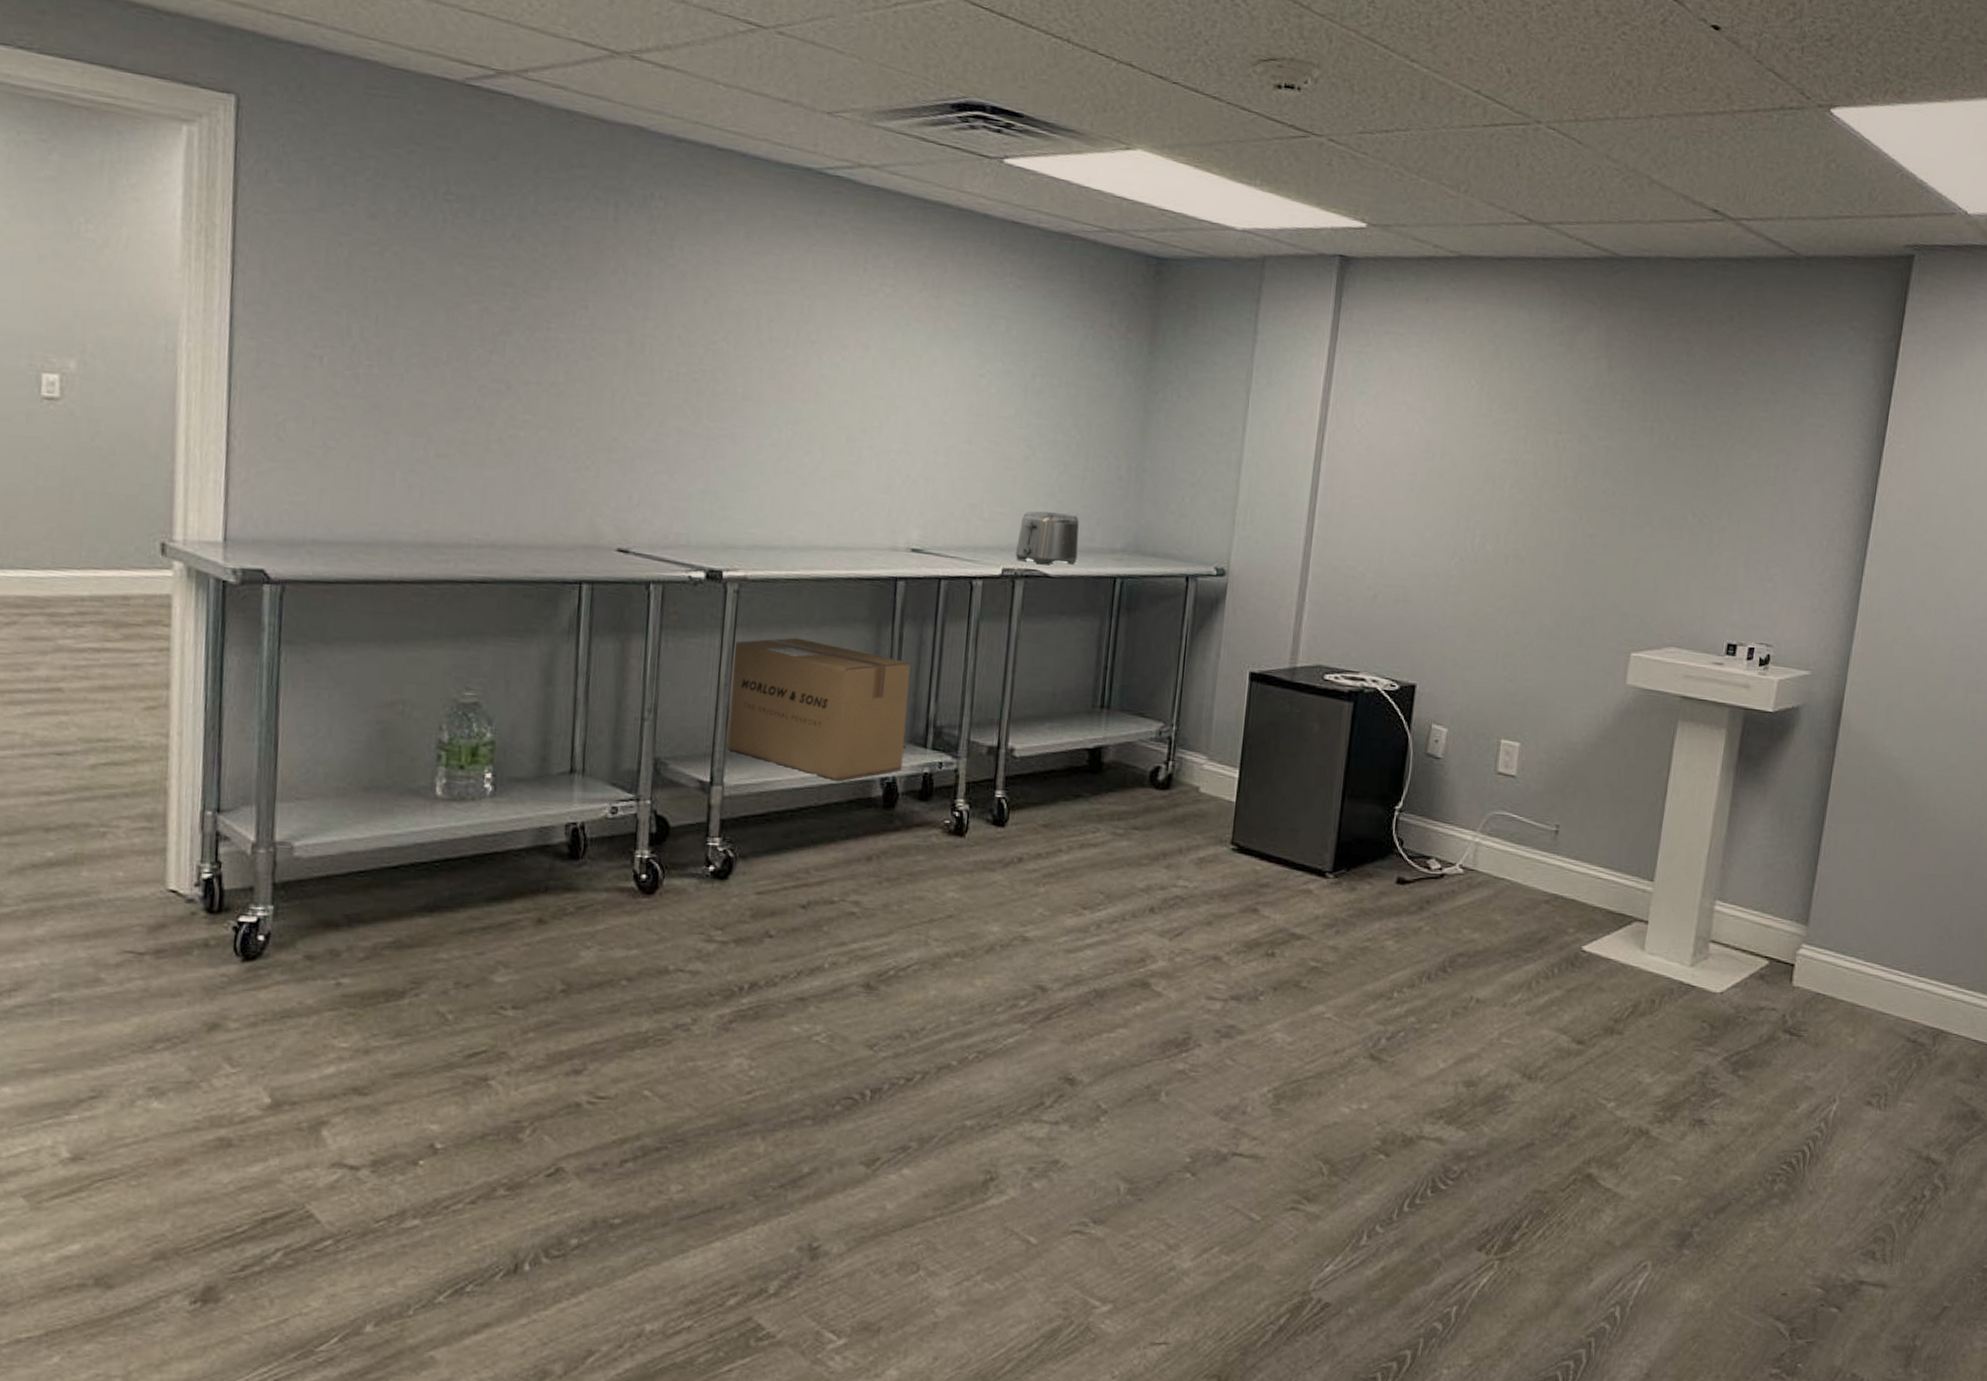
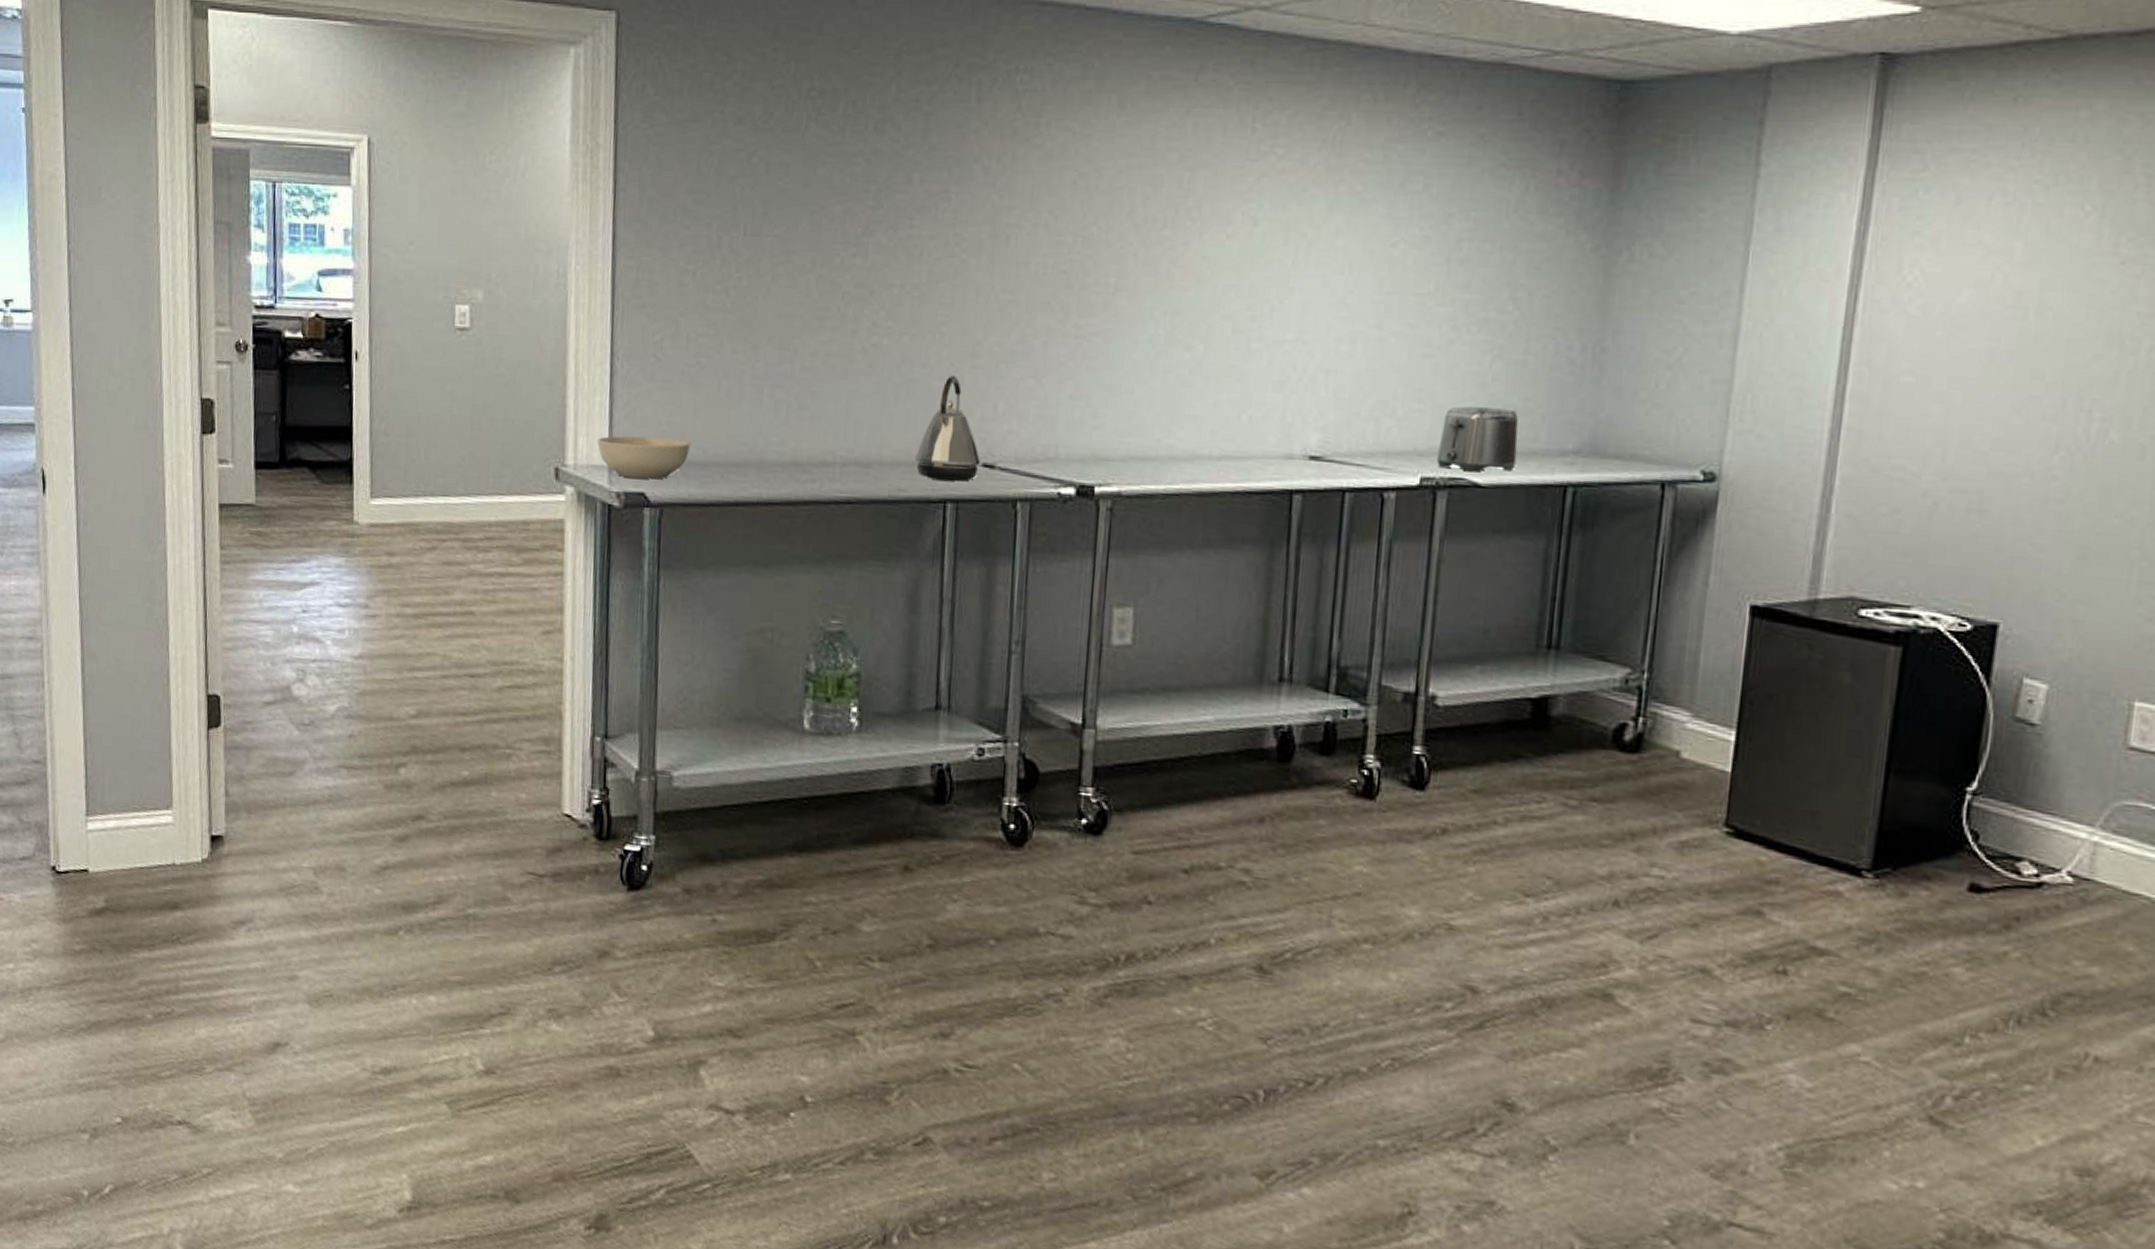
bowl: none [210,513,317,557] -> present [596,436,691,480]
kettle: none [551,467,616,565] -> present [915,375,981,481]
box: present [724,637,911,781] -> none [1097,561,1310,729]

